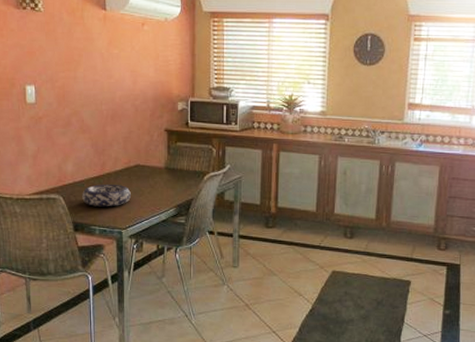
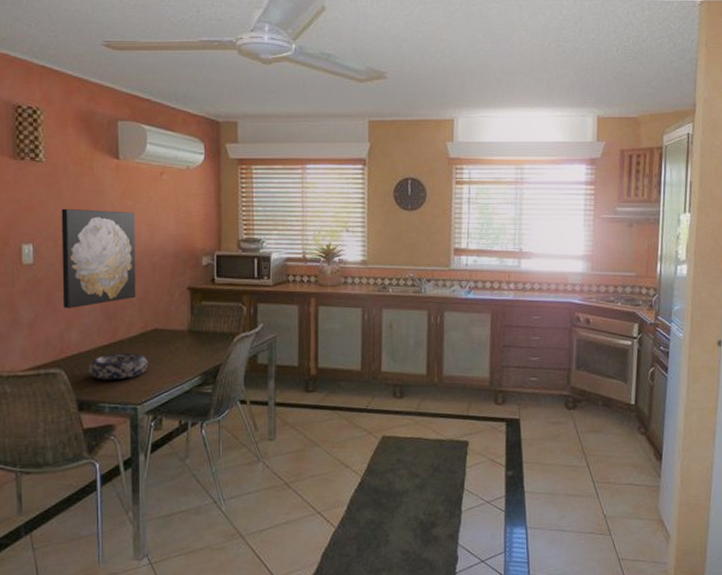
wall art: none [57,54,121,143] -> present [61,208,136,309]

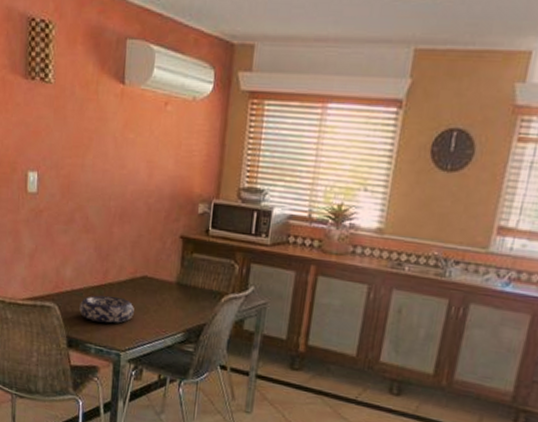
wall art: present [61,208,136,309] -> none [61,136,135,244]

